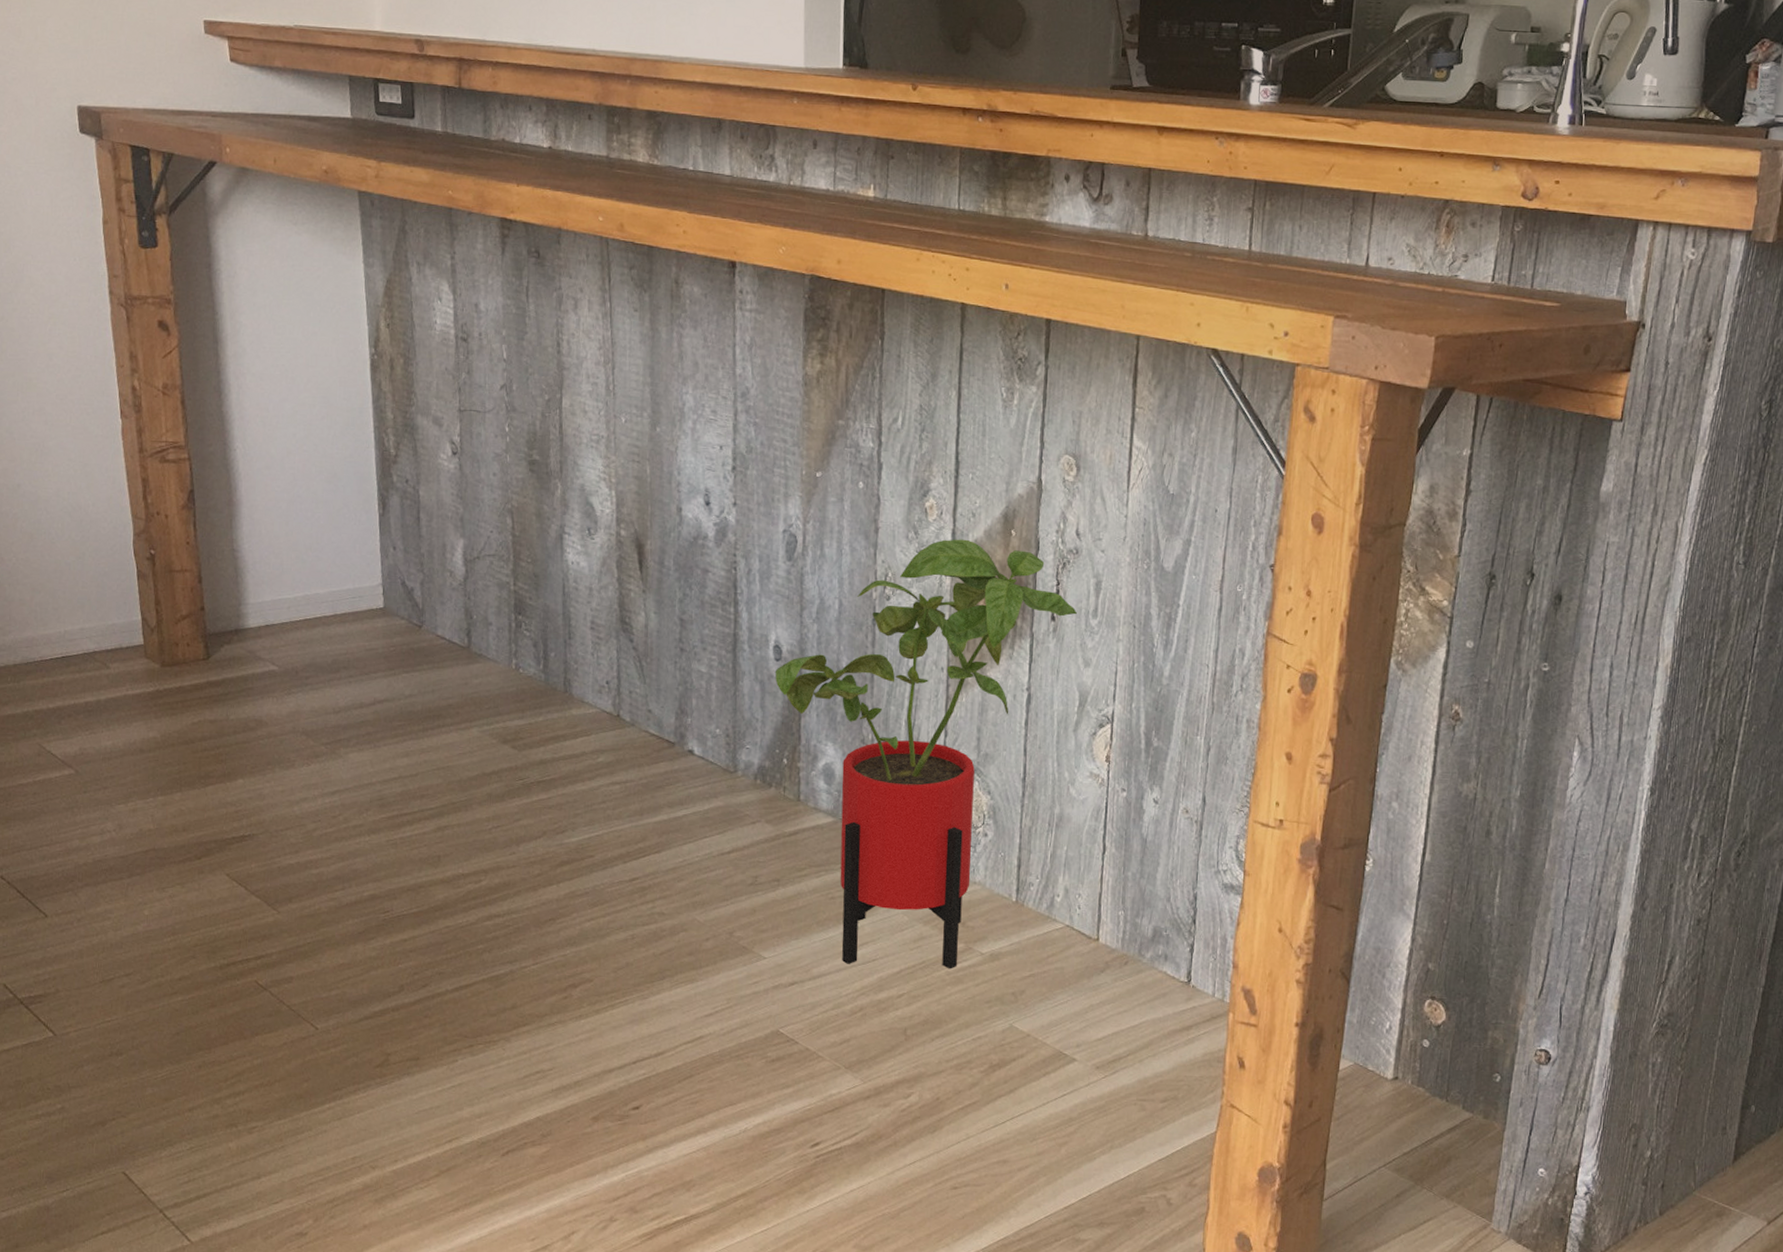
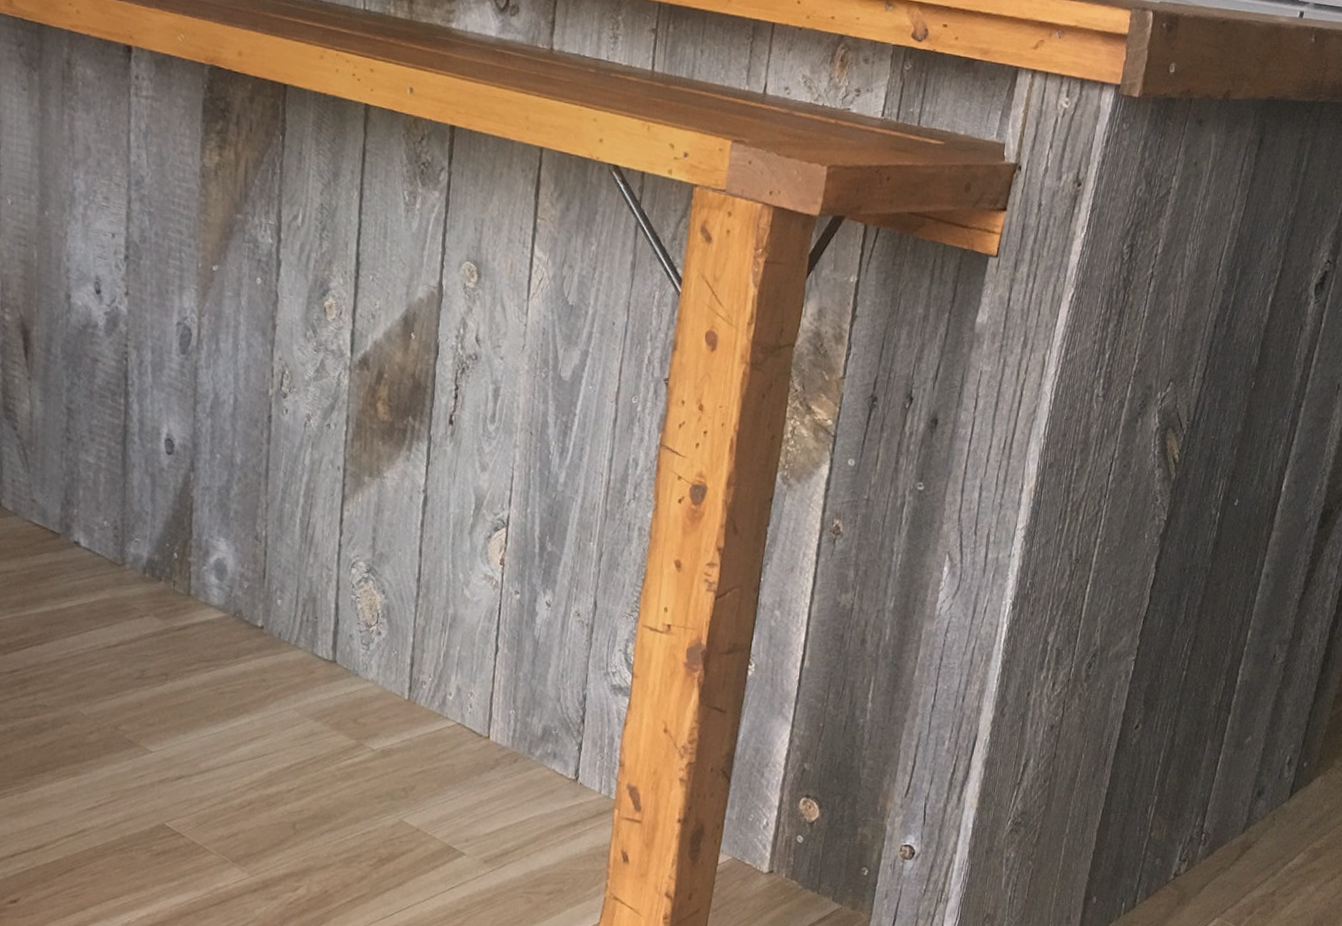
house plant: present [774,539,1077,969] -> none [166,339,475,765]

